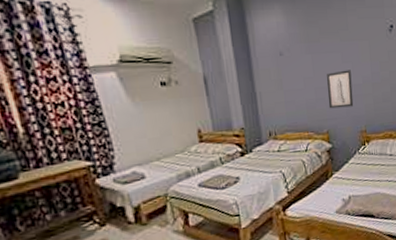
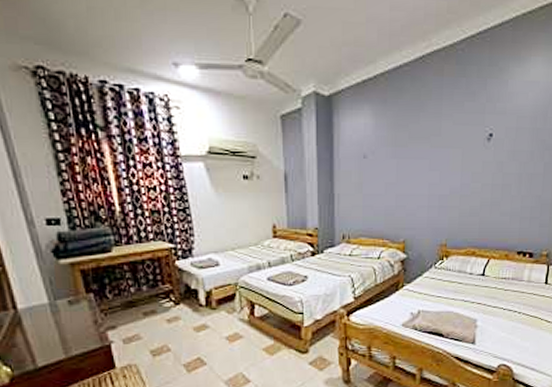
wall art: present [326,70,354,109] -> none [408,178,438,218]

